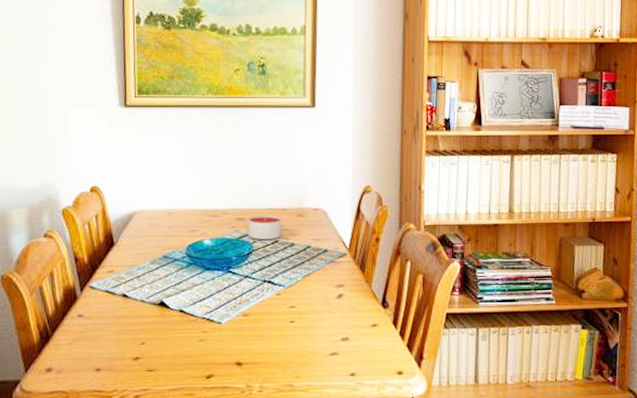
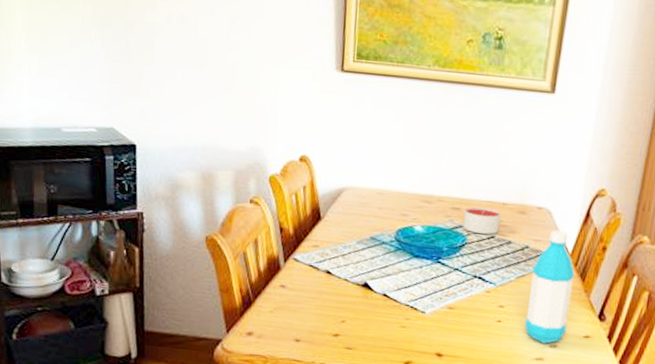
water bottle: none [315,228,355,338] -> present [525,230,575,344]

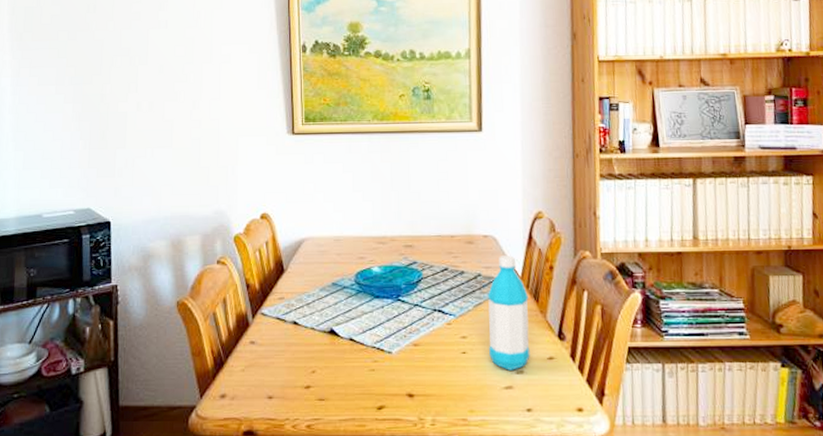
candle: present [463,206,501,234] -> none [417,242,451,267]

